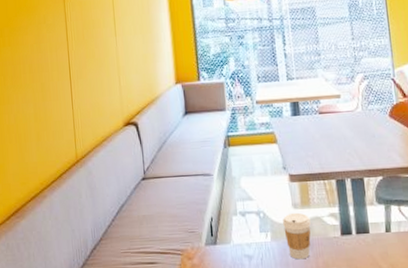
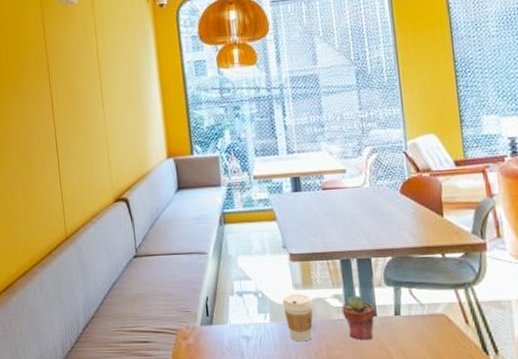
potted succulent: none [337,213,369,257] -> present [341,295,376,340]

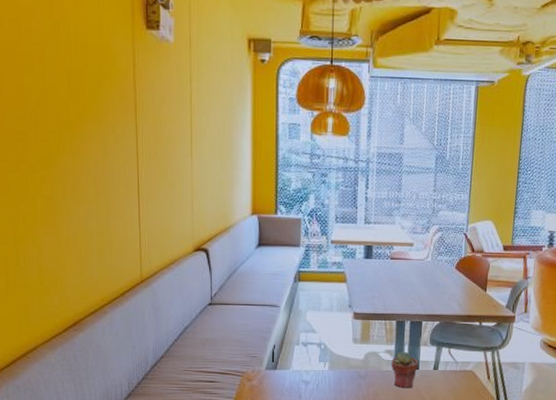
coffee cup: present [283,293,313,342] -> none [342,347,367,388]

